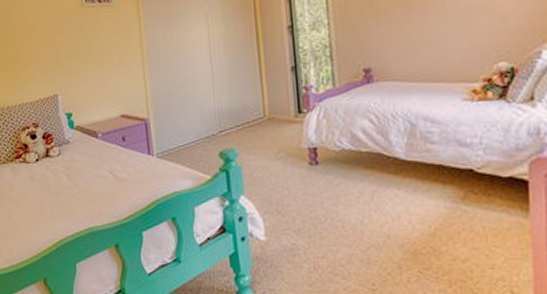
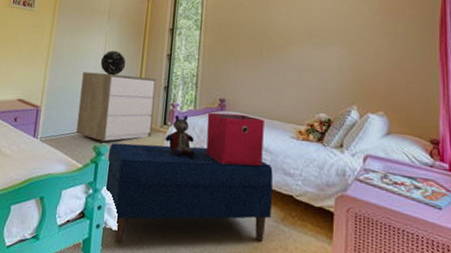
dresser: none [189,60,285,146] -> present [76,71,157,142]
decorative globe: none [206,35,238,67] -> present [100,51,126,76]
bench: none [238,131,448,254] -> present [105,143,274,244]
stuffed bear: none [303,97,343,147] -> present [165,115,195,157]
storage bin: none [351,82,429,147] -> present [206,112,264,166]

